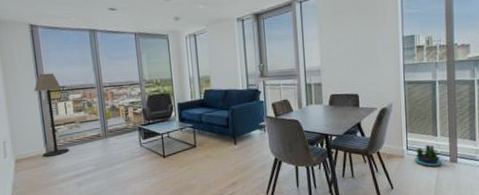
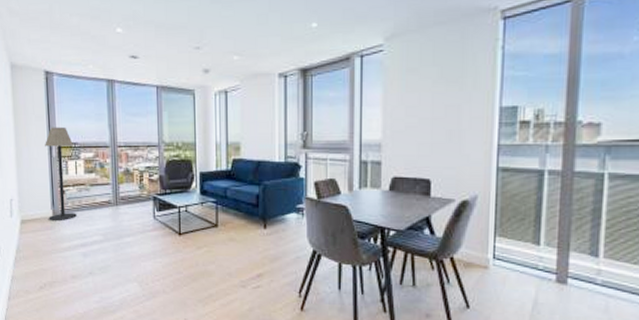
potted plant: present [414,144,444,167] -> none [503,255,547,286]

